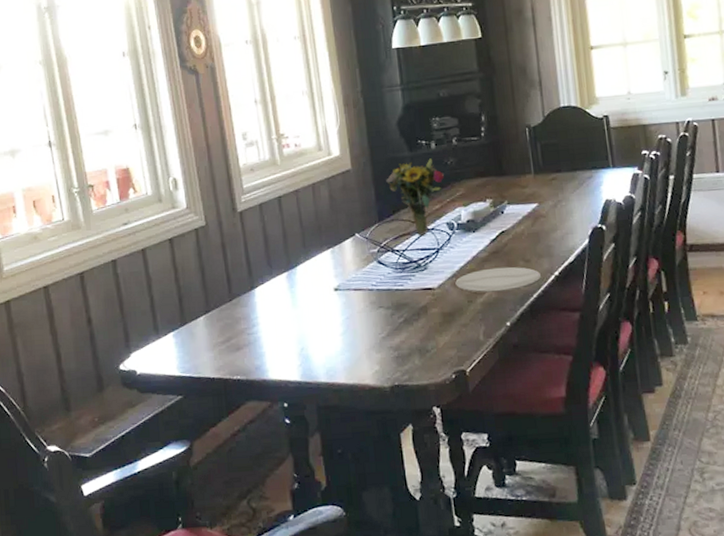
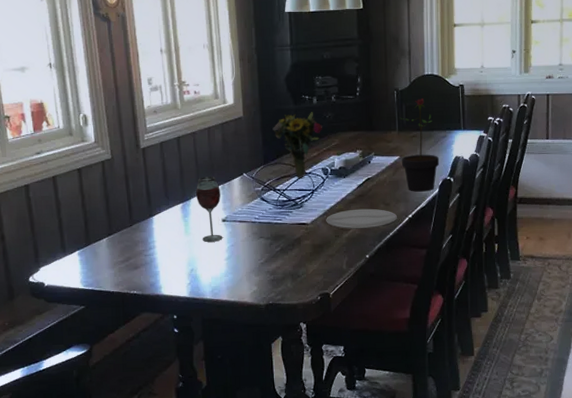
wineglass: none [301,239,336,316] -> present [195,176,223,242]
potted flower: none [536,134,587,244] -> present [401,98,440,192]

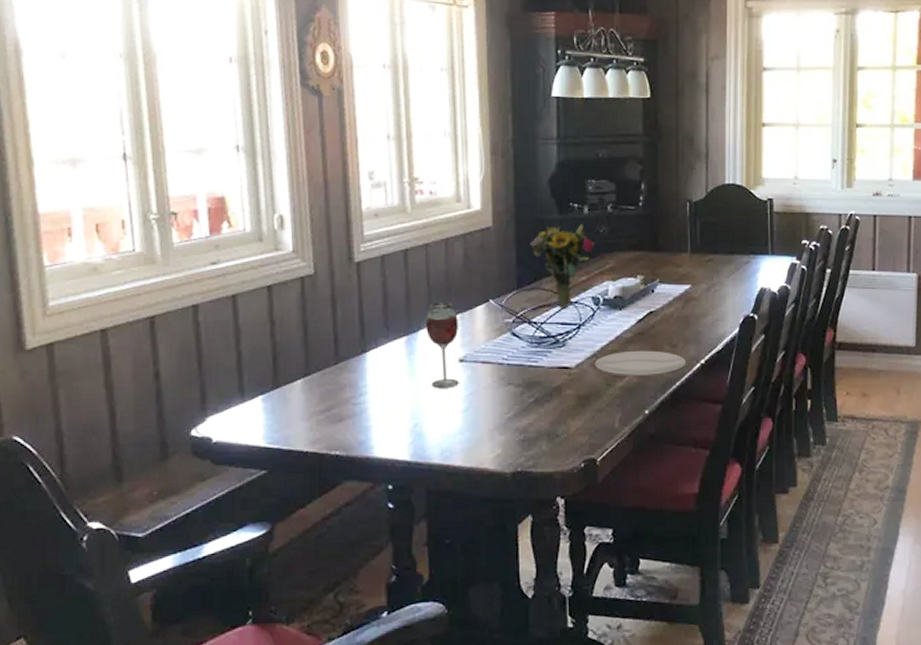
potted flower: present [401,98,440,192] -> none [694,213,741,331]

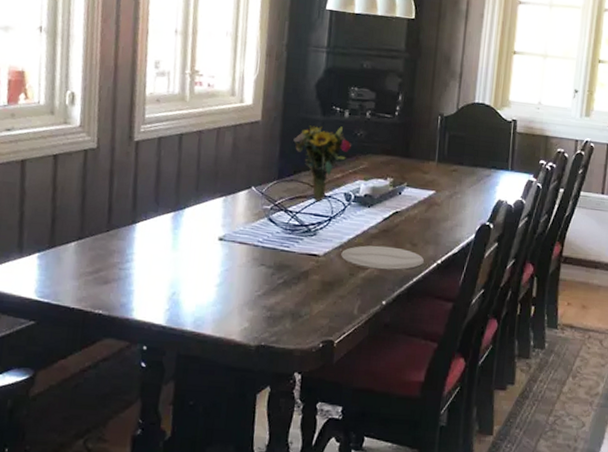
wineglass: present [425,302,459,388] -> none [191,184,222,263]

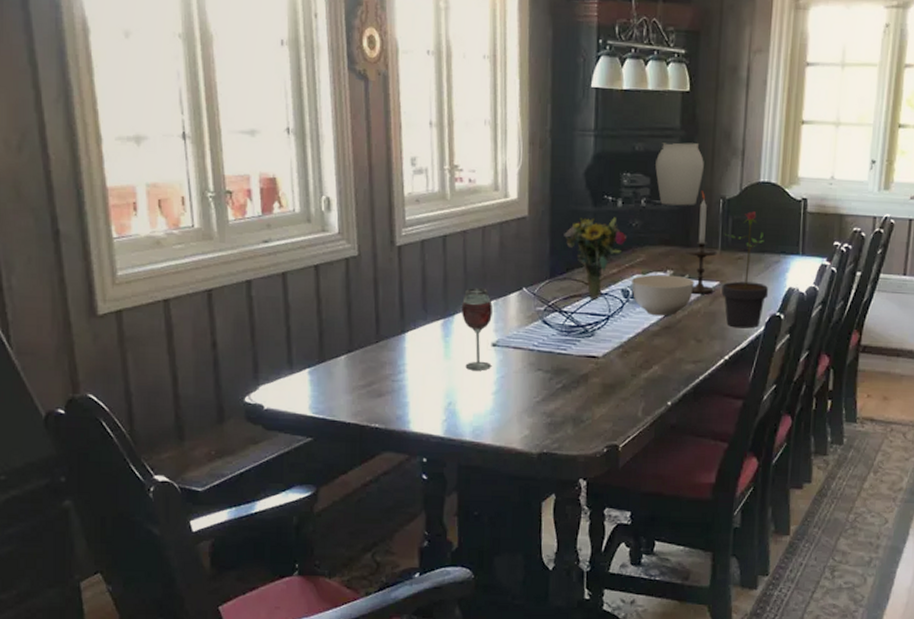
wineglass: none [191,184,222,263] -> present [461,288,493,371]
plate: present [341,245,425,271] -> none [621,343,711,370]
bowl: none [354,181,412,220] -> present [632,274,695,316]
vase: none [381,62,425,120] -> present [655,142,704,206]
candlestick: none [405,107,434,202] -> present [685,191,718,294]
potted flower: none [437,128,480,236] -> present [721,211,769,329]

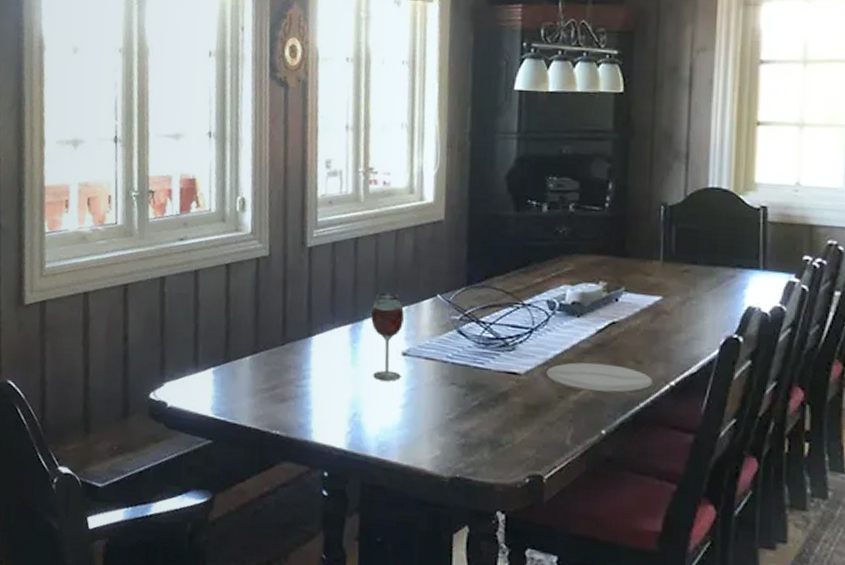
bouquet: present [564,217,628,300] -> none [483,223,554,311]
plate: none [621,343,711,370] -> present [546,362,654,394]
bowl: present [632,274,695,316] -> none [558,285,632,333]
vase: present [655,142,704,206] -> none [585,145,641,213]
candlestick: present [685,191,718,294] -> none [621,196,659,310]
potted flower: present [721,211,769,329] -> none [665,219,723,351]

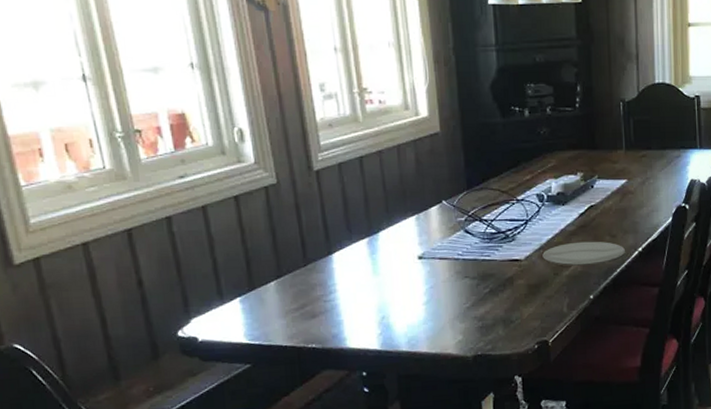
wineglass: present [370,292,404,381] -> none [384,205,420,284]

